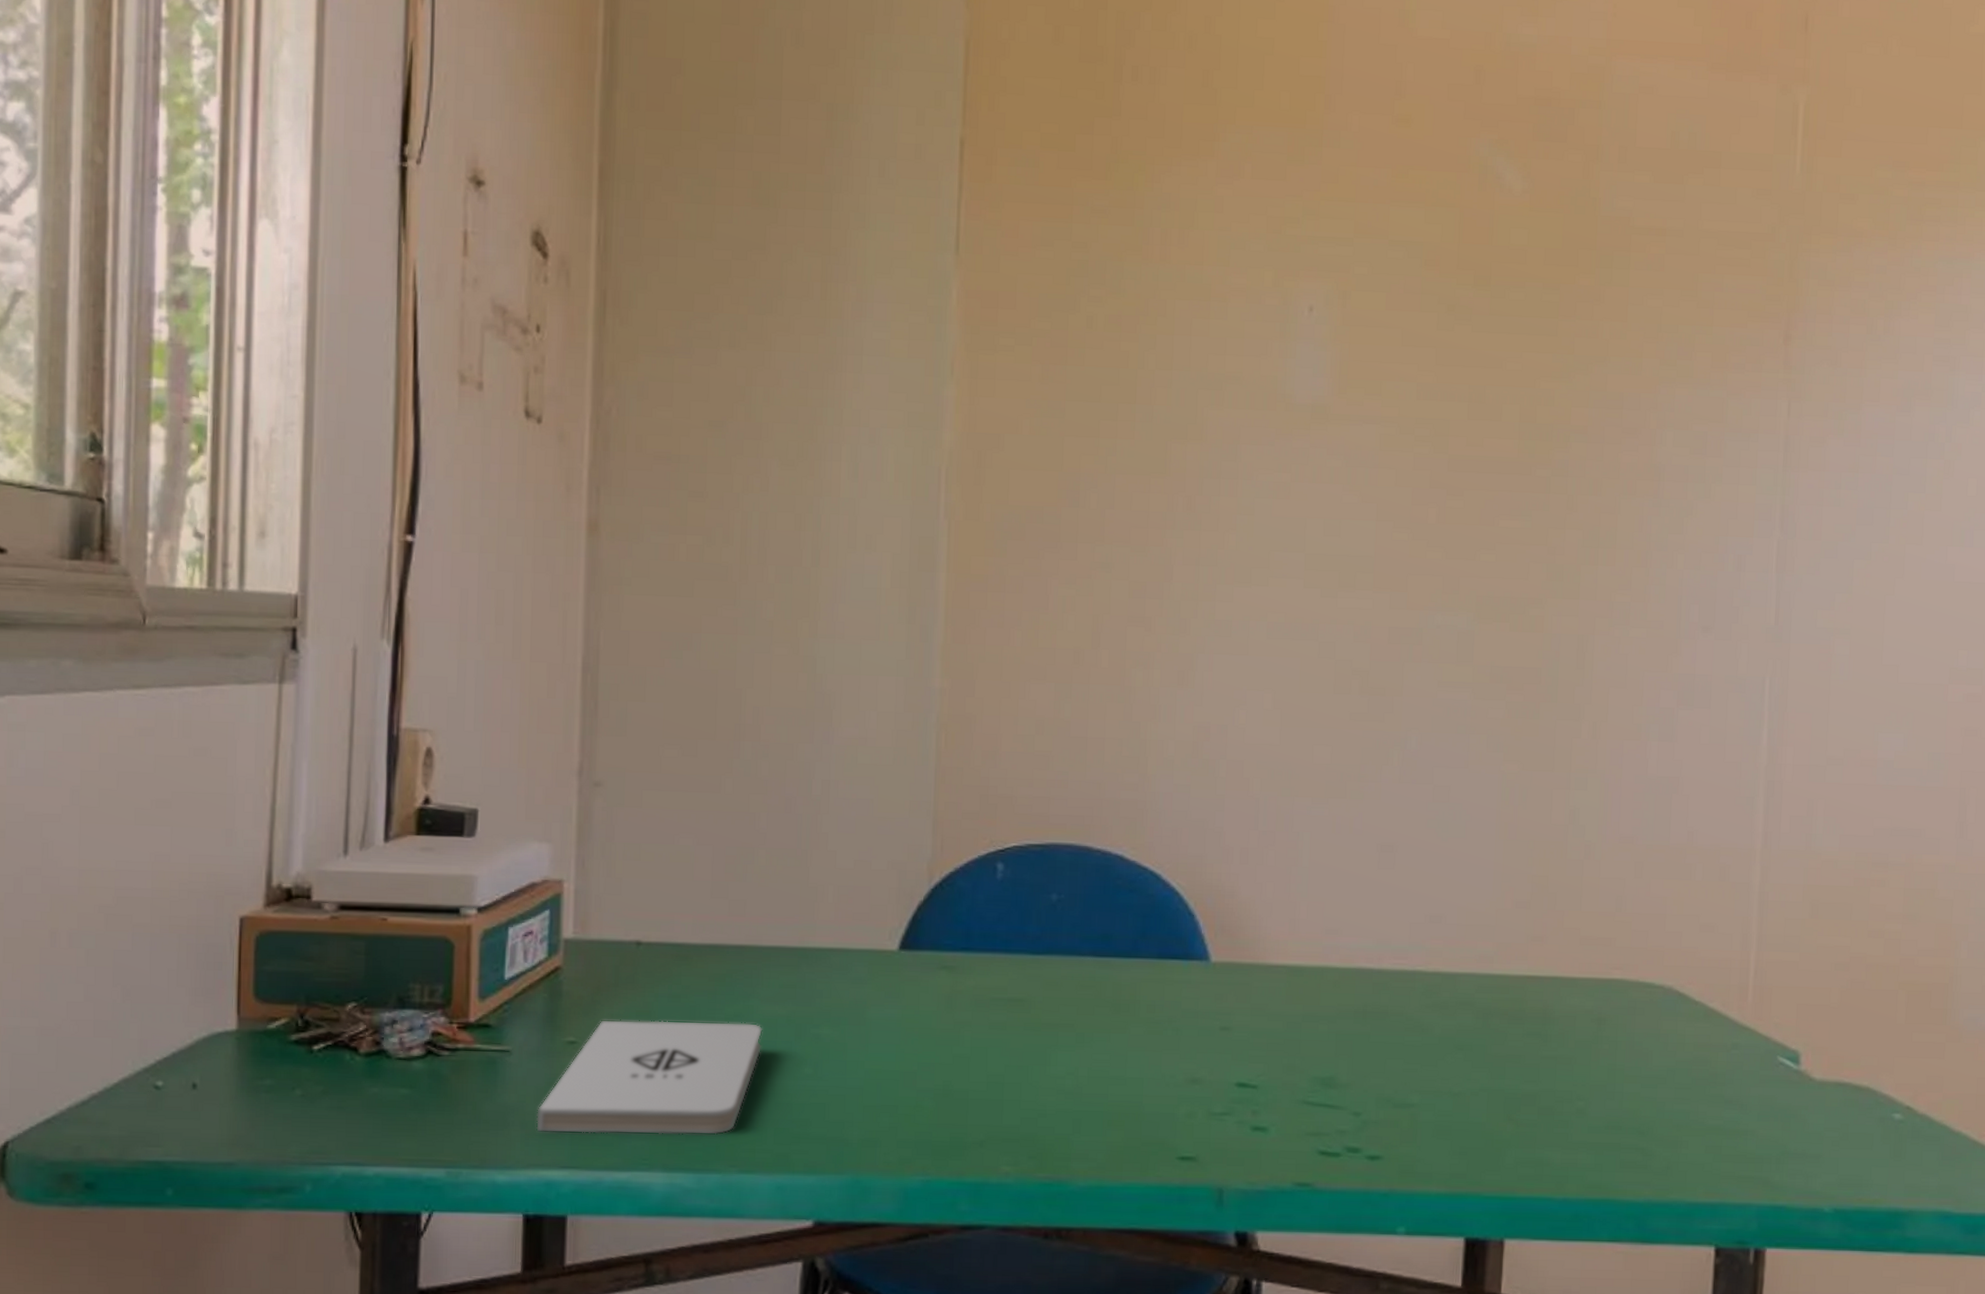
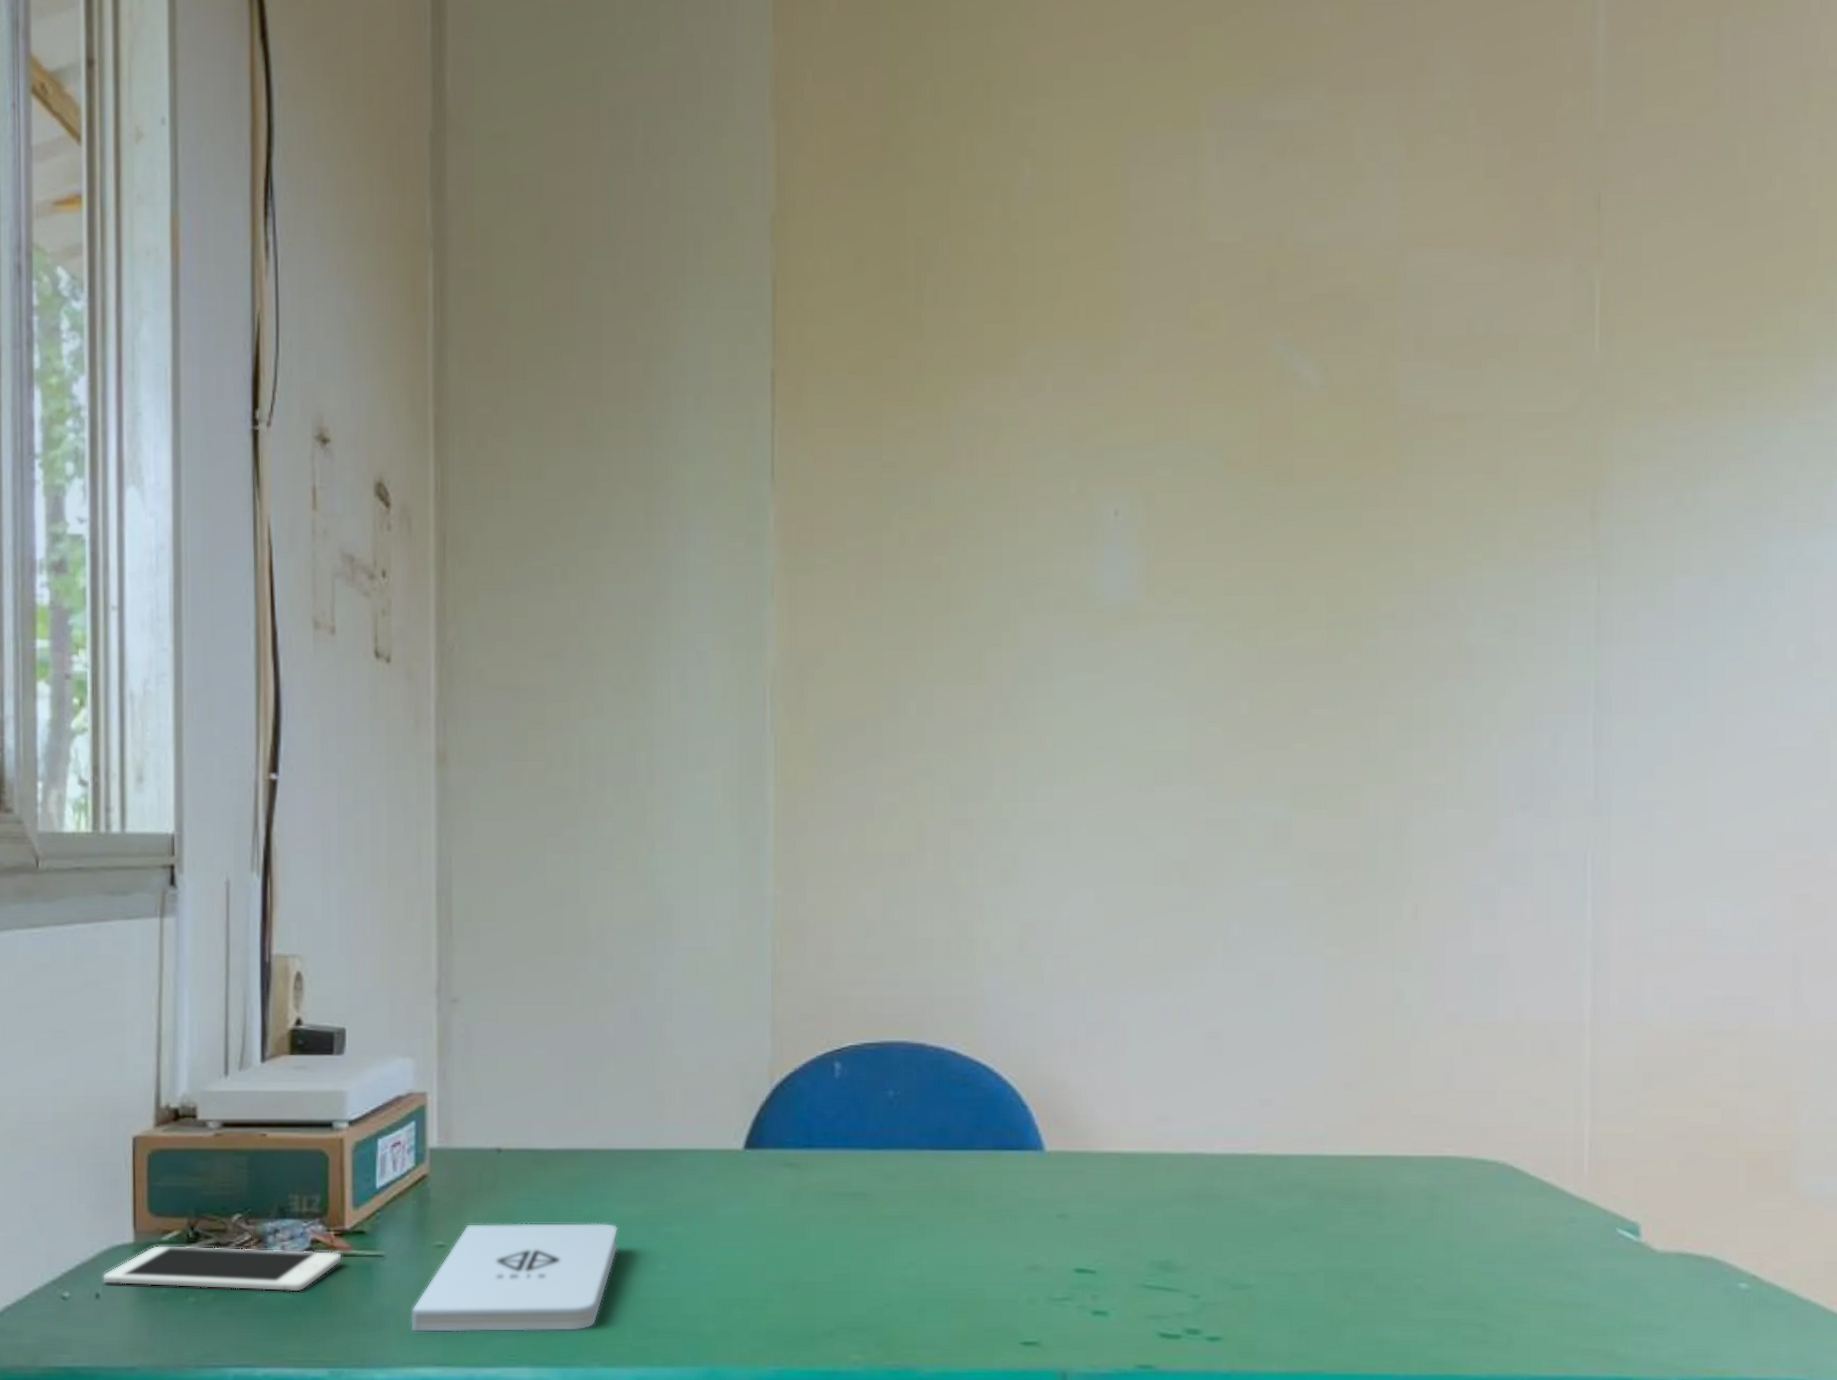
cell phone: none [200,1033,466,1088] -> present [102,1245,343,1293]

